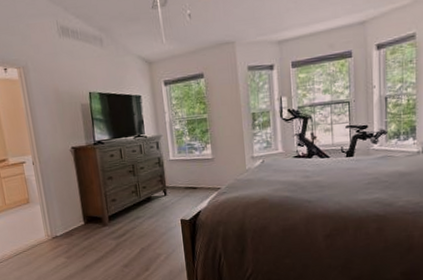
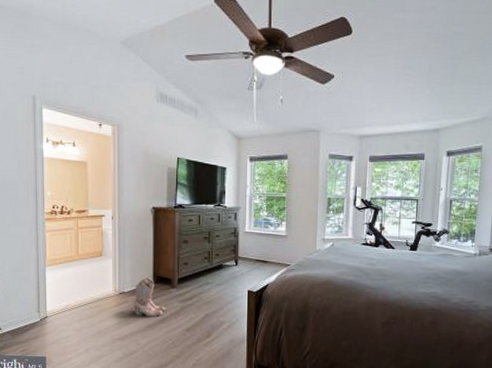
boots: none [67,219,101,258] -> present [134,278,166,317]

